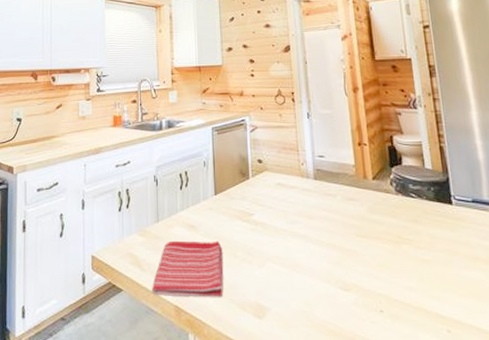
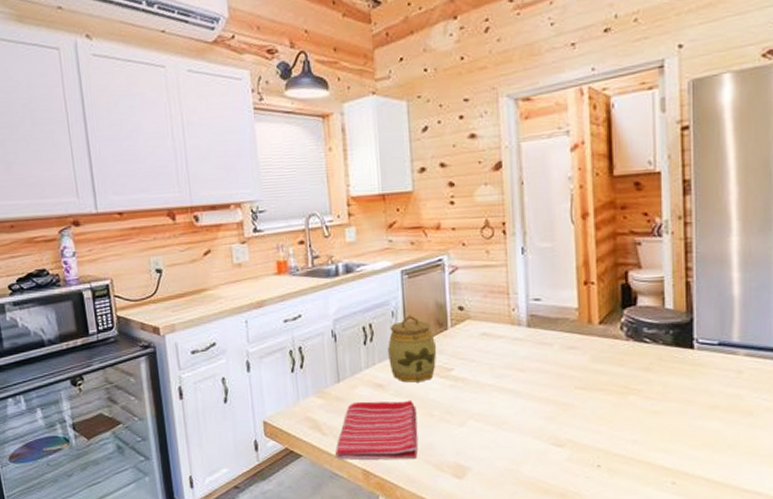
jar: none [200,165,240,225] -> present [388,315,437,383]

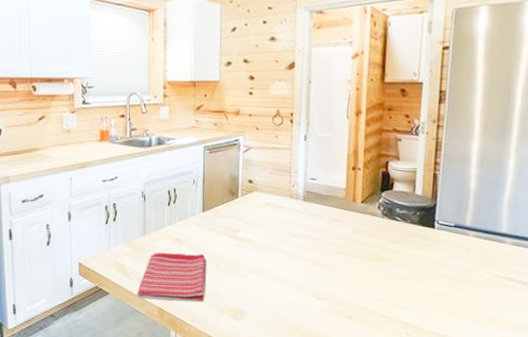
jar: present [388,315,437,383] -> none [187,184,228,240]

